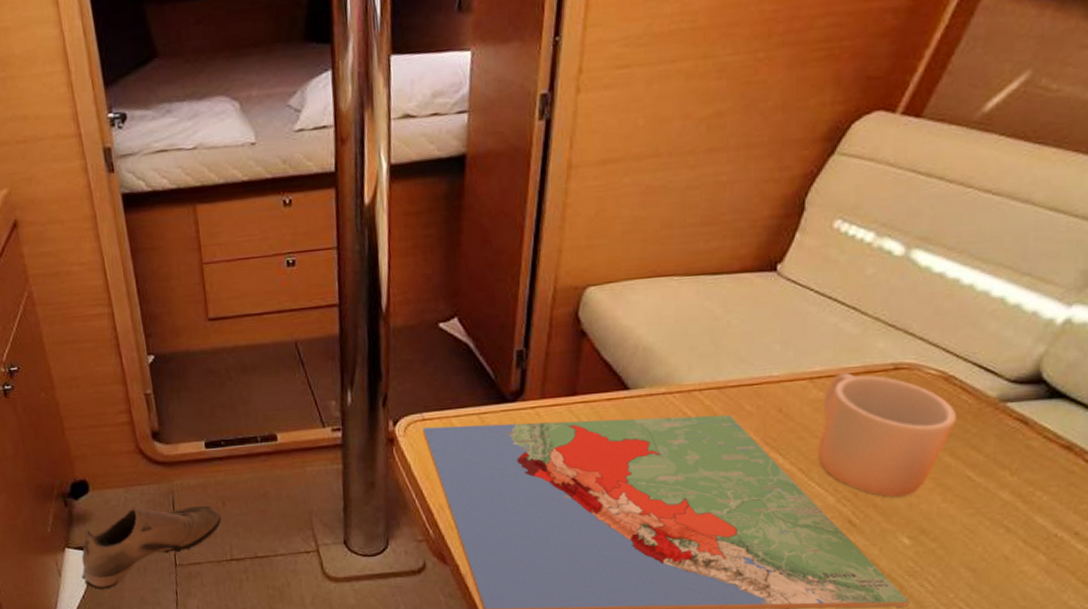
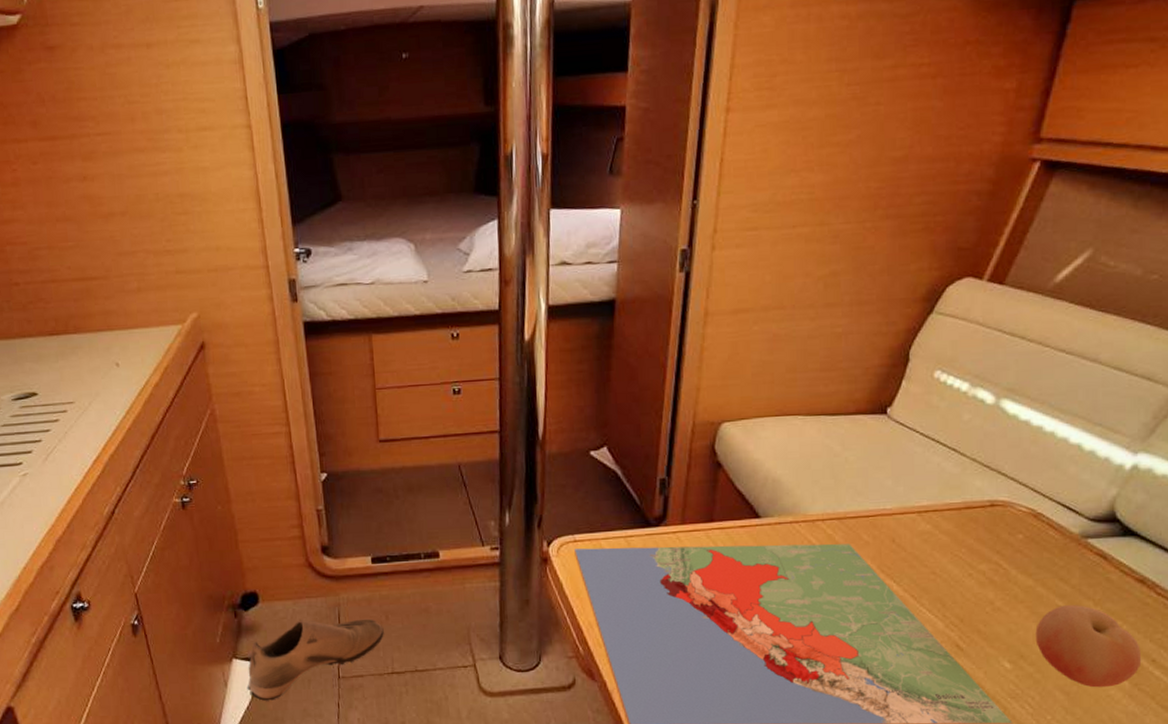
mug: present [818,373,957,497] -> none [928,508,1046,623]
fruit: none [940,475,1063,564] -> present [1035,605,1142,688]

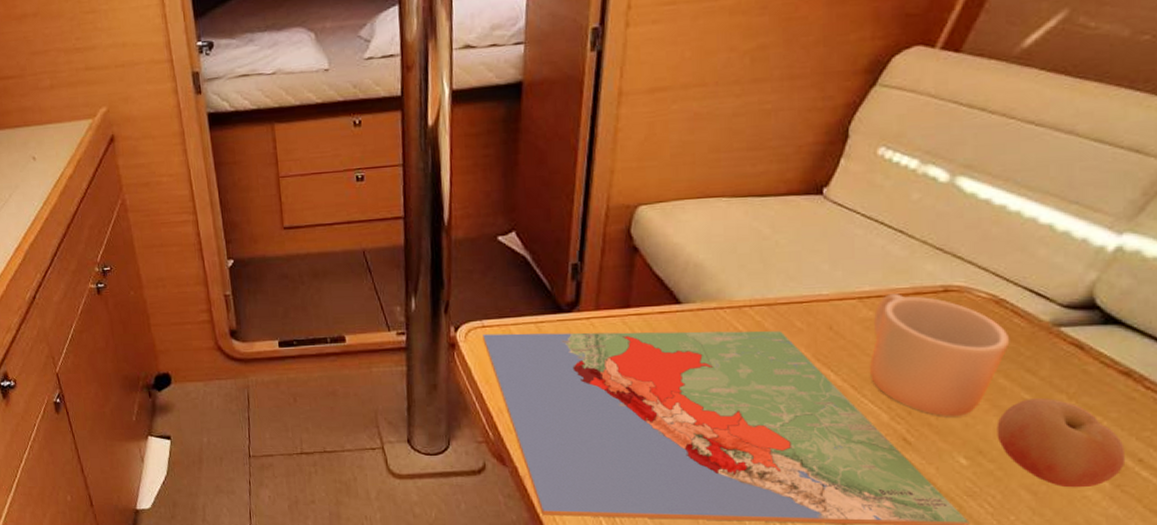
athletic shoe: present [248,618,384,701] -> none [163,400,293,477]
mug: none [928,508,1046,623] -> present [870,294,1010,416]

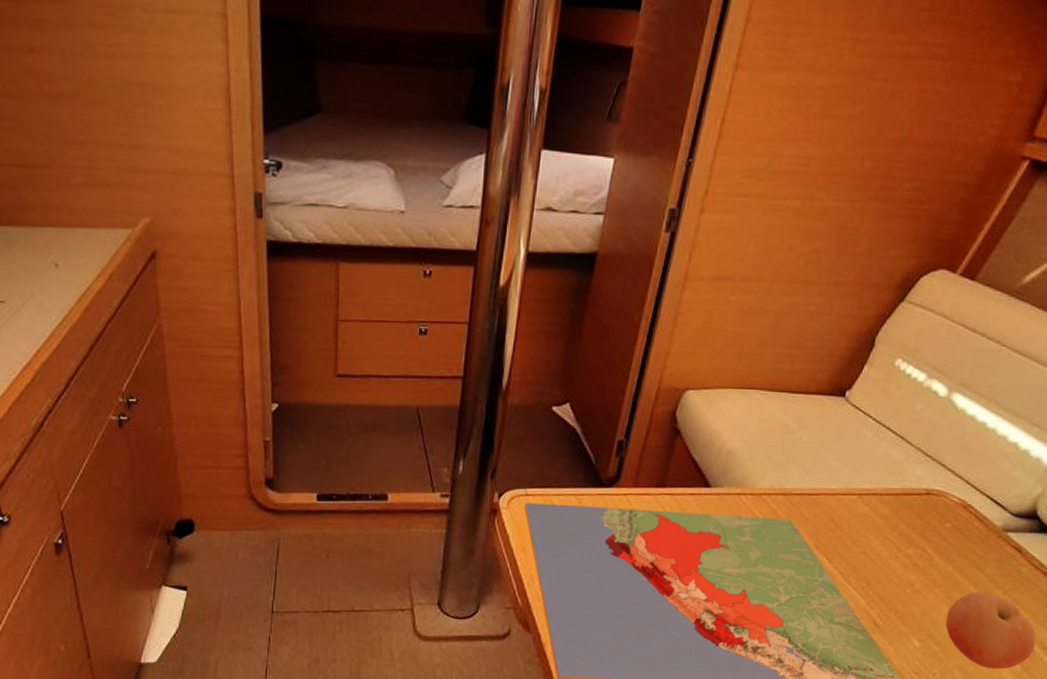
mug: present [870,294,1010,416] -> none [857,493,970,604]

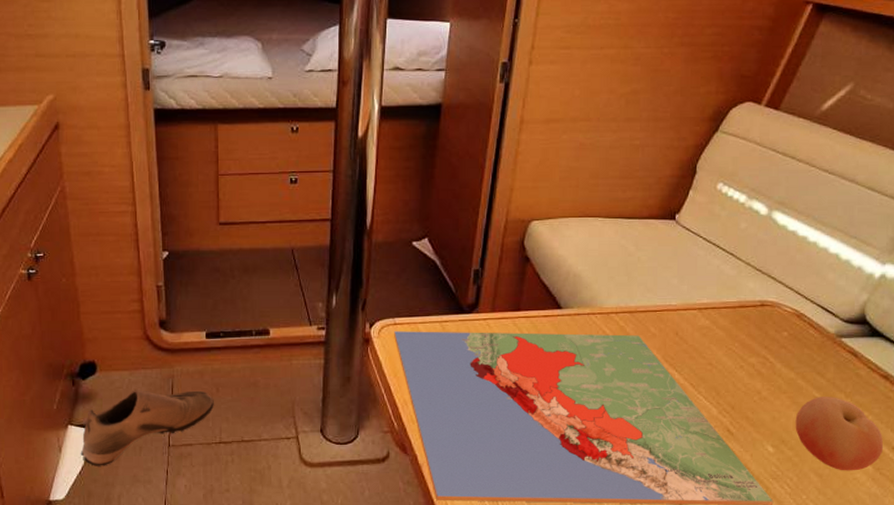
athletic shoe: none [176,552,323,630] -> present [81,390,214,466]

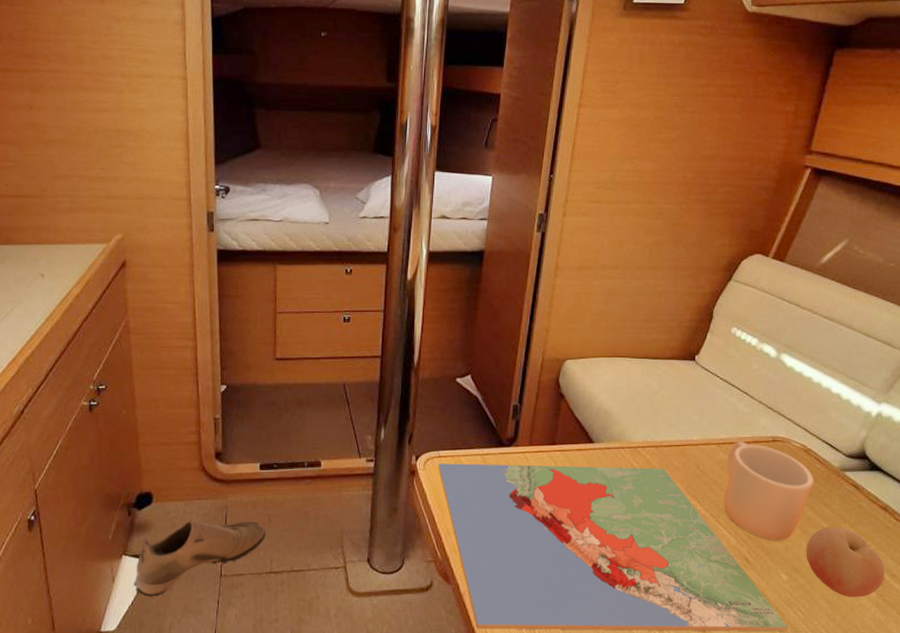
mug: none [705,306,807,411] -> present [724,441,814,540]

